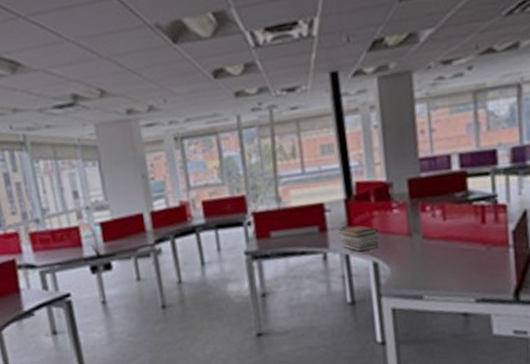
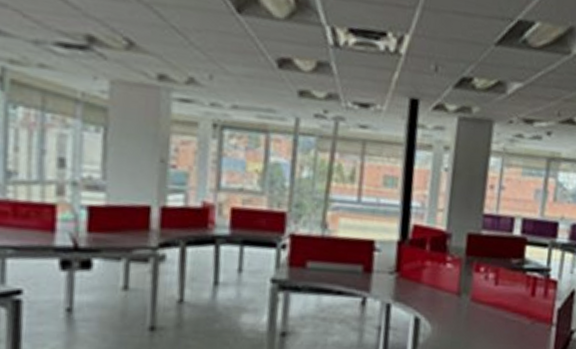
book stack: present [338,225,380,252] -> none [384,272,427,303]

